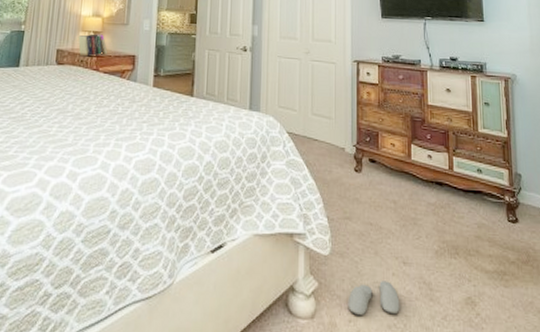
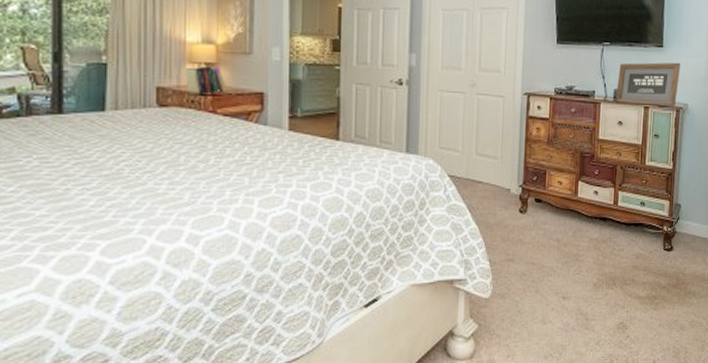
slippers: present [348,281,400,316] -> none [506,316,557,351]
picture frame: none [441,35,504,76] -> present [615,62,680,106]

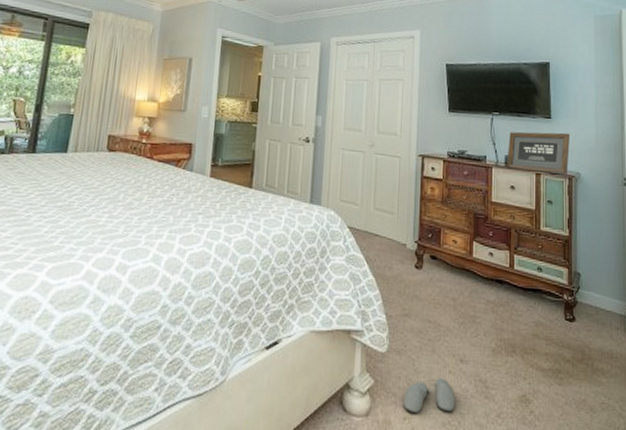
books: present [184,66,227,96] -> none [131,119,163,144]
slippers: none [506,316,557,351] -> present [403,378,455,414]

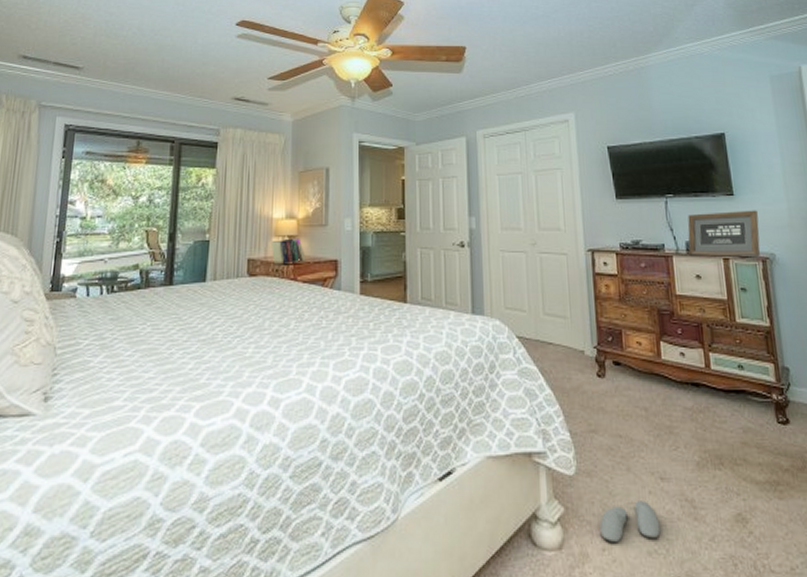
books: none [131,119,163,144] -> present [270,238,306,265]

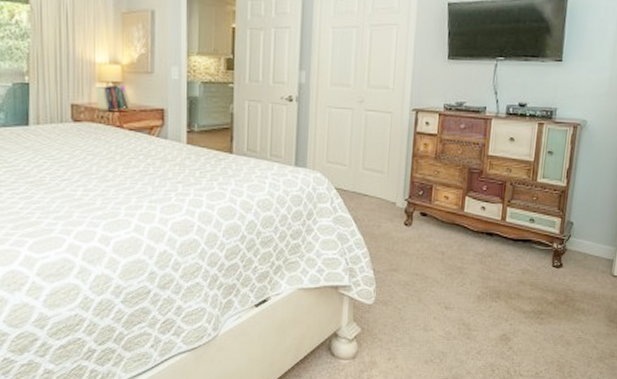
slippers: present [599,501,661,544] -> none [388,324,439,355]
picture frame: present [687,210,761,257] -> none [507,77,581,122]

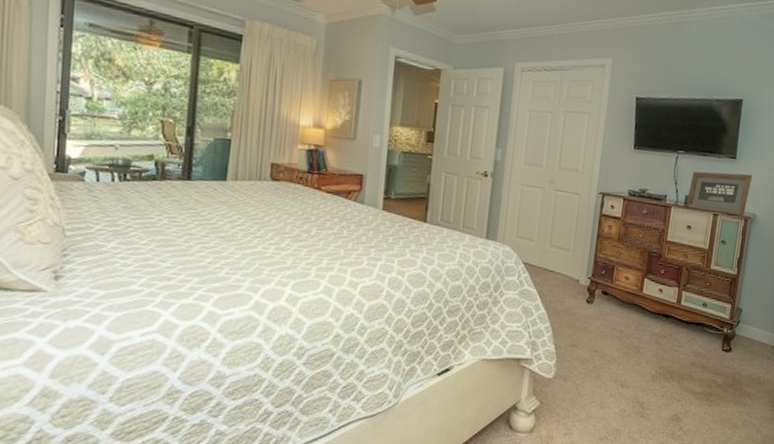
picture frame: none [507,77,581,122] -> present [685,171,752,215]

